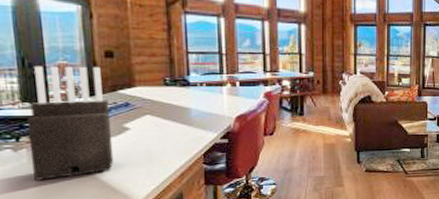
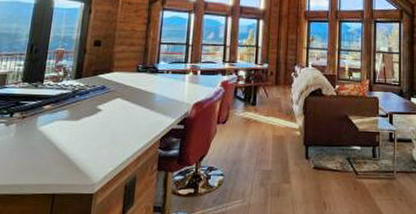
knife block: present [26,65,114,180] -> none [14,51,90,154]

